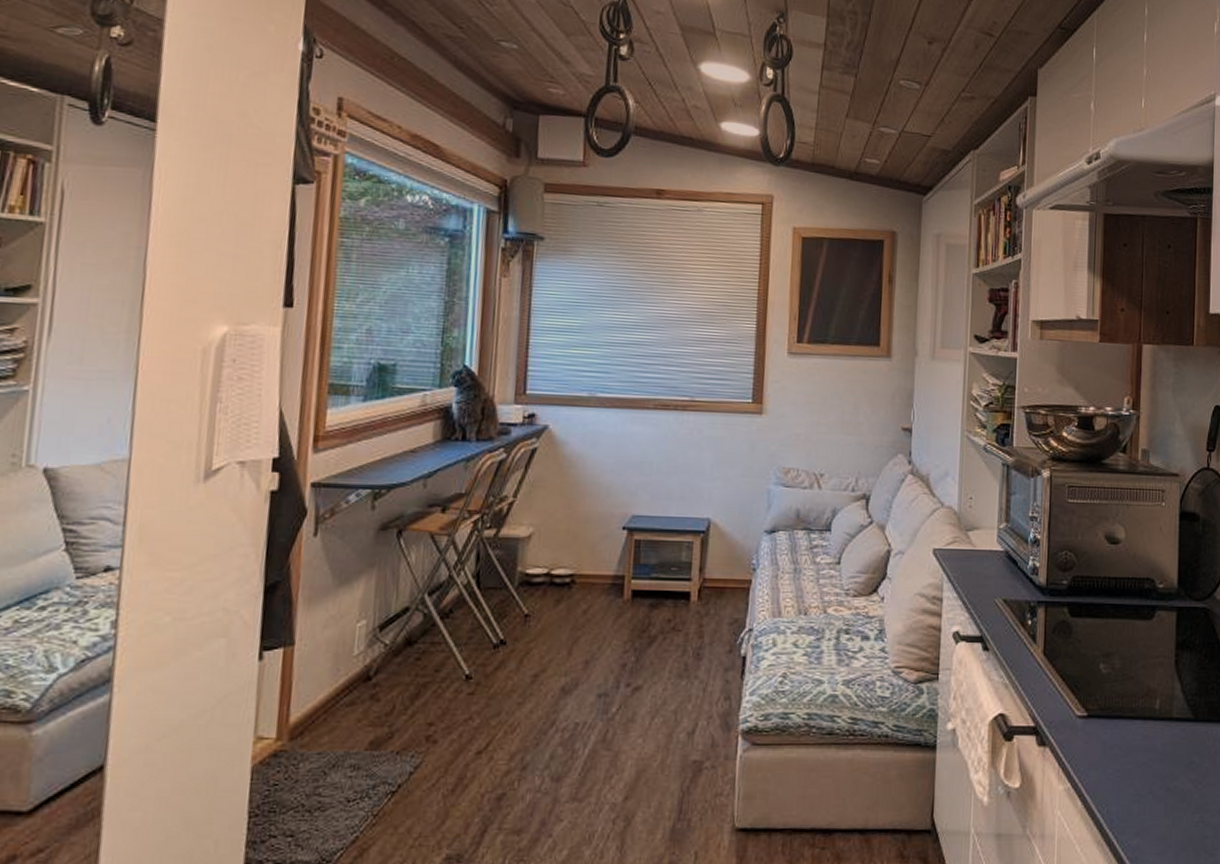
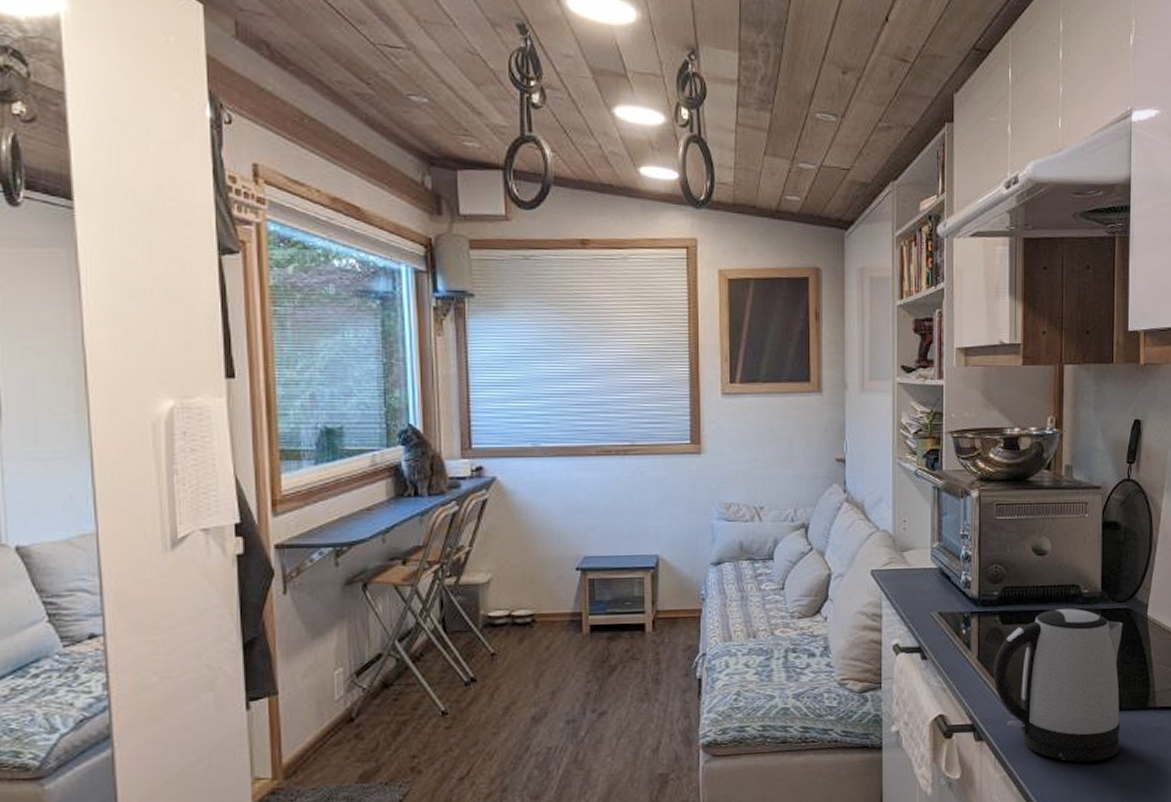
kettle: none [1059,604,1200,778] -> present [993,609,1123,762]

